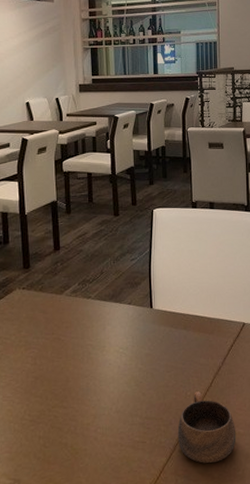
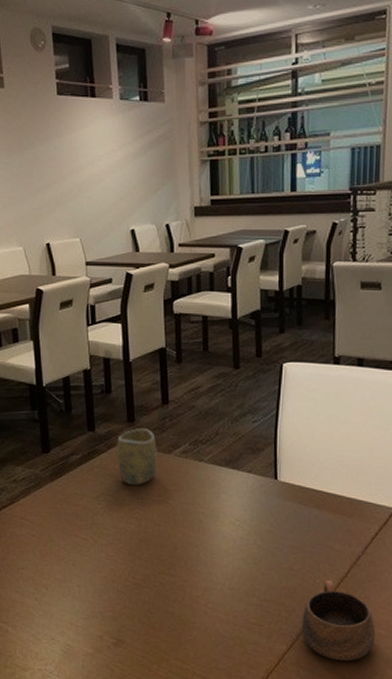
cup: none [14,272,50,326] -> present [117,427,157,485]

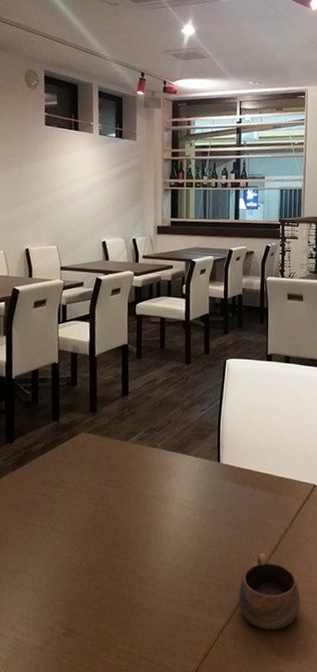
cup: present [117,427,157,485] -> none [78,417,116,471]

